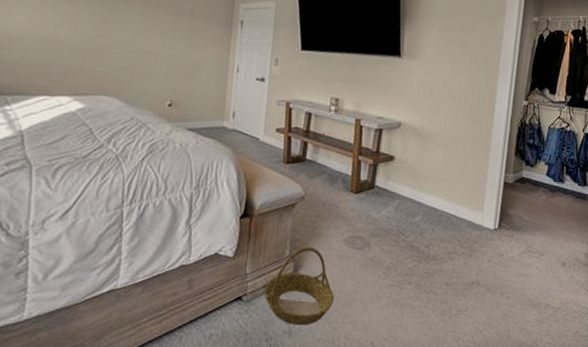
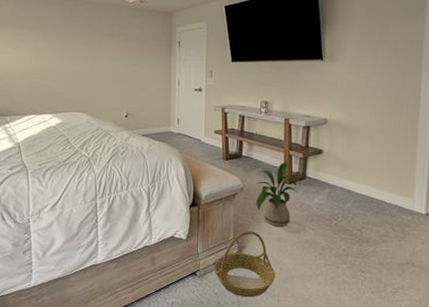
house plant: none [318,168,366,243] -> present [256,162,299,227]

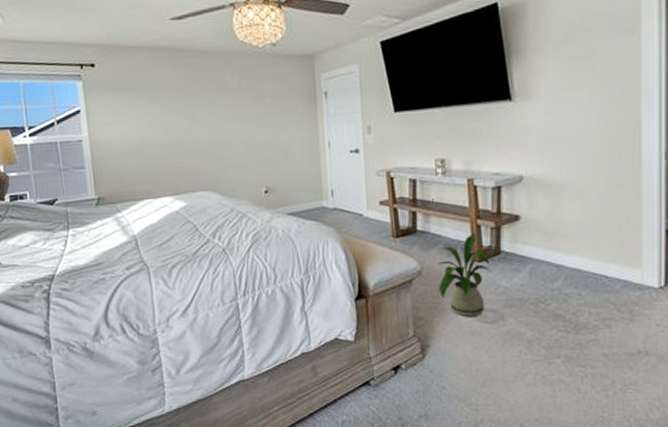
basket: present [213,231,276,298] -> none [391,325,471,409]

